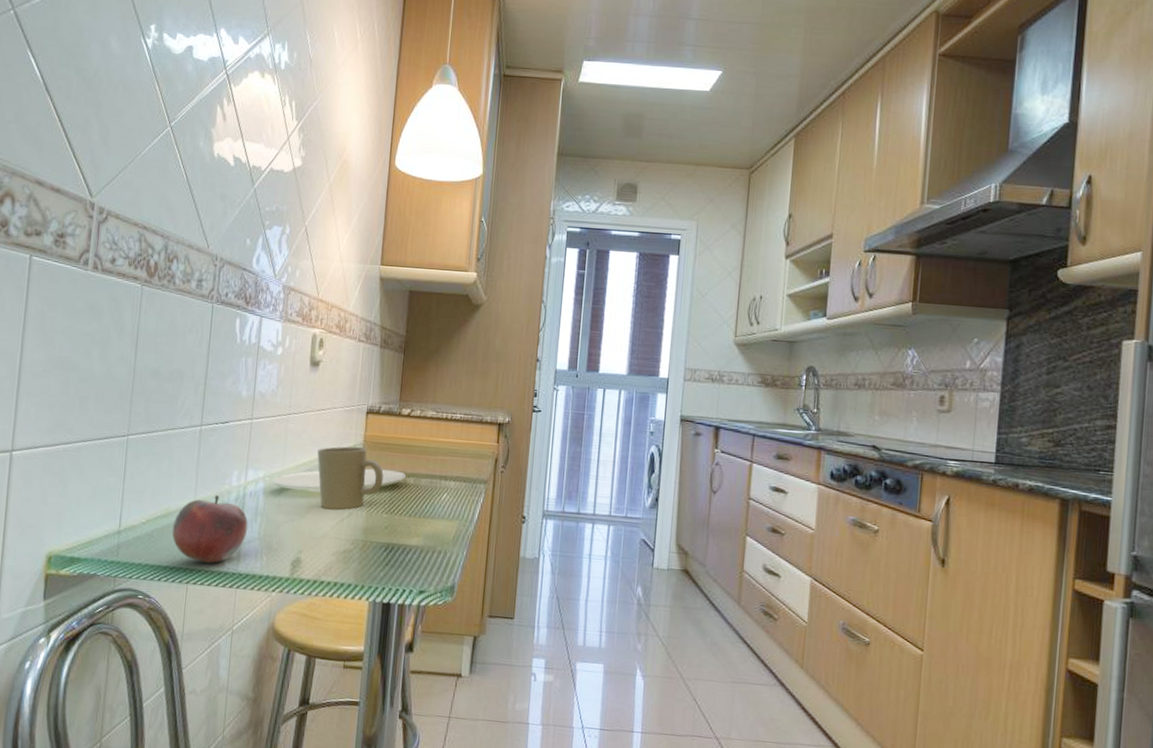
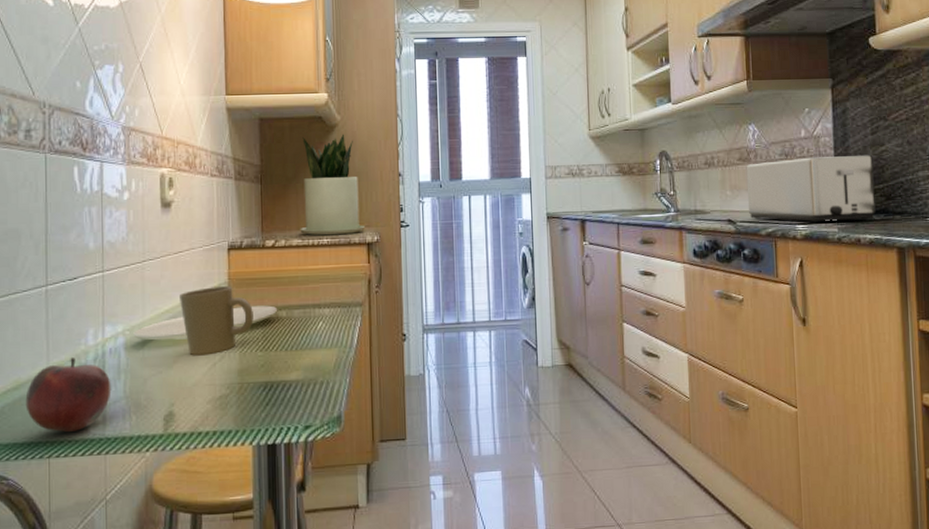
planter: none [435,313,499,413] -> present [300,134,366,236]
toaster: none [896,390,1045,465] -> present [746,154,876,223]

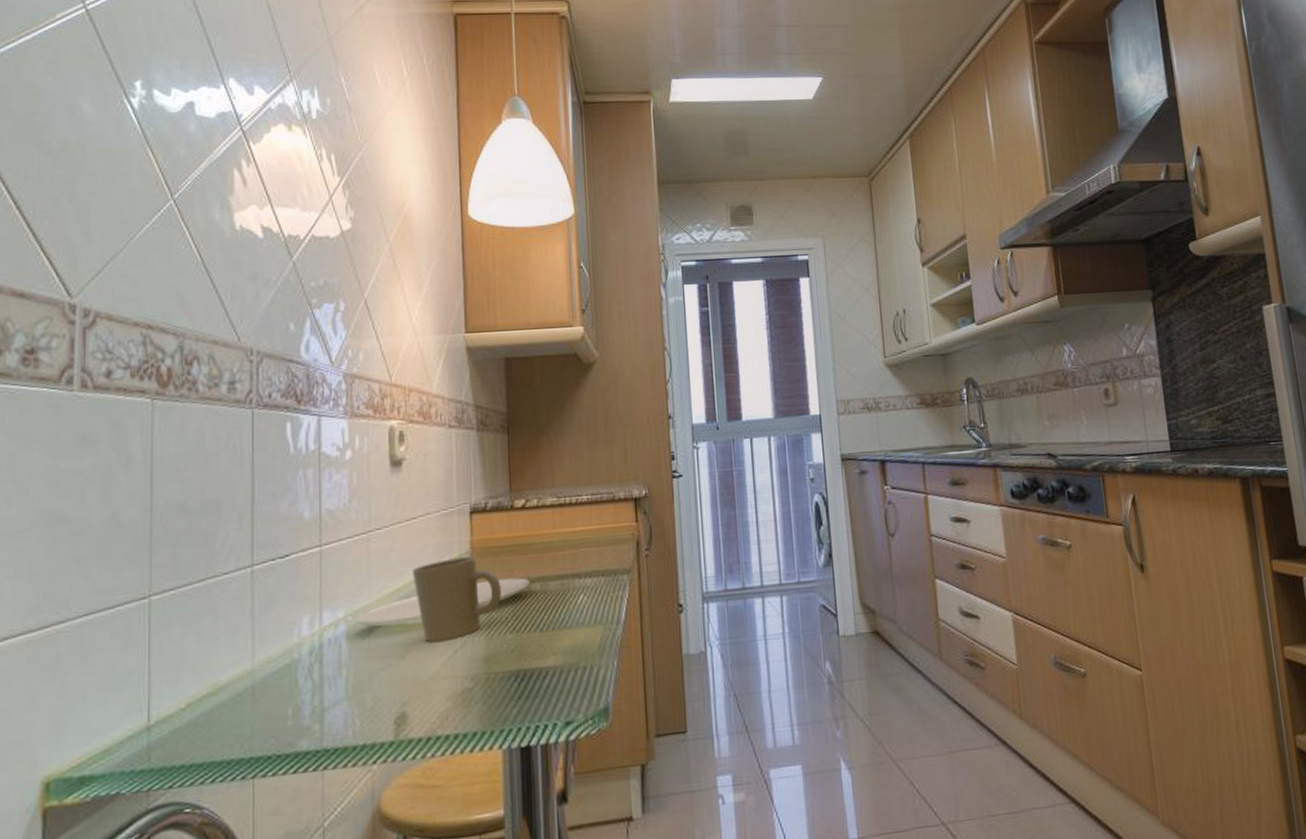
fruit: present [25,358,111,433] -> none [225,652,331,746]
planter: present [300,134,366,236] -> none [554,372,632,493]
toaster: present [746,154,876,223] -> none [1063,373,1213,453]

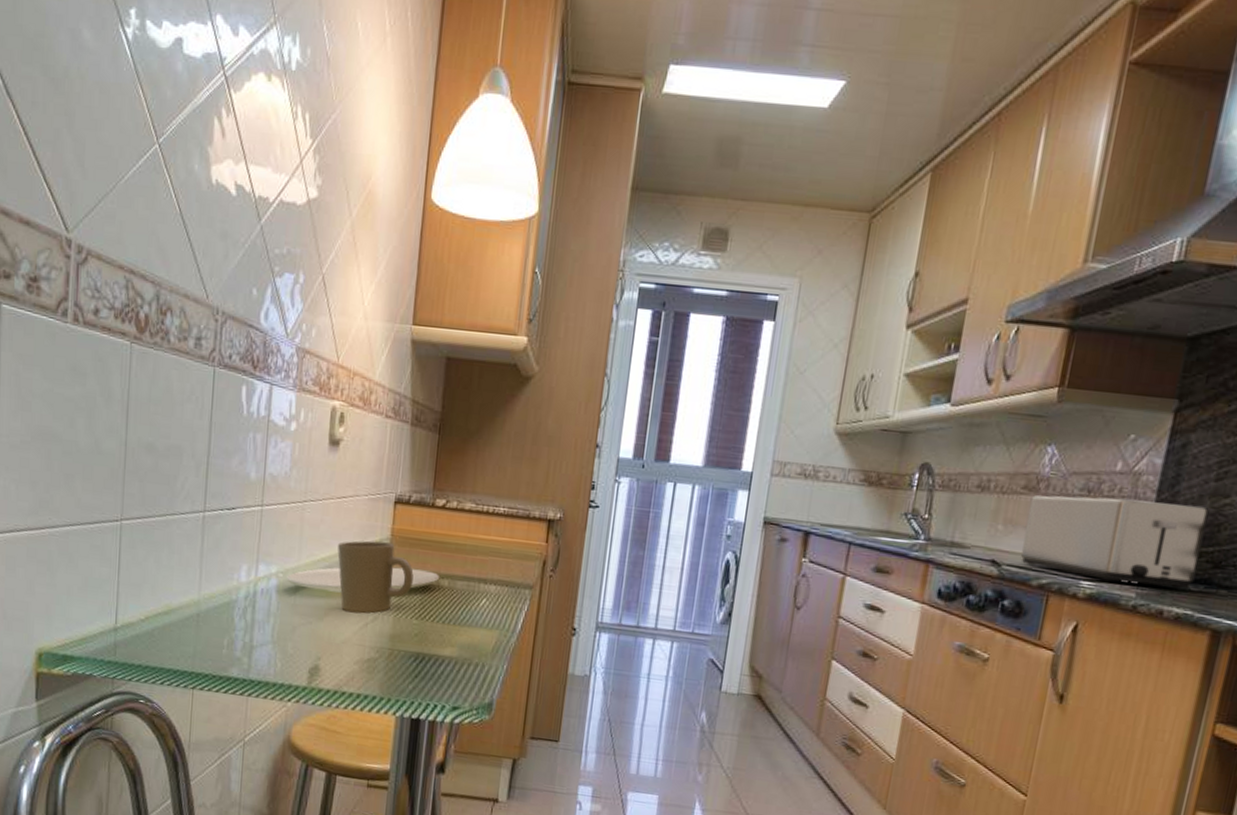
toaster: none [1063,373,1213,453] -> present [1021,495,1209,590]

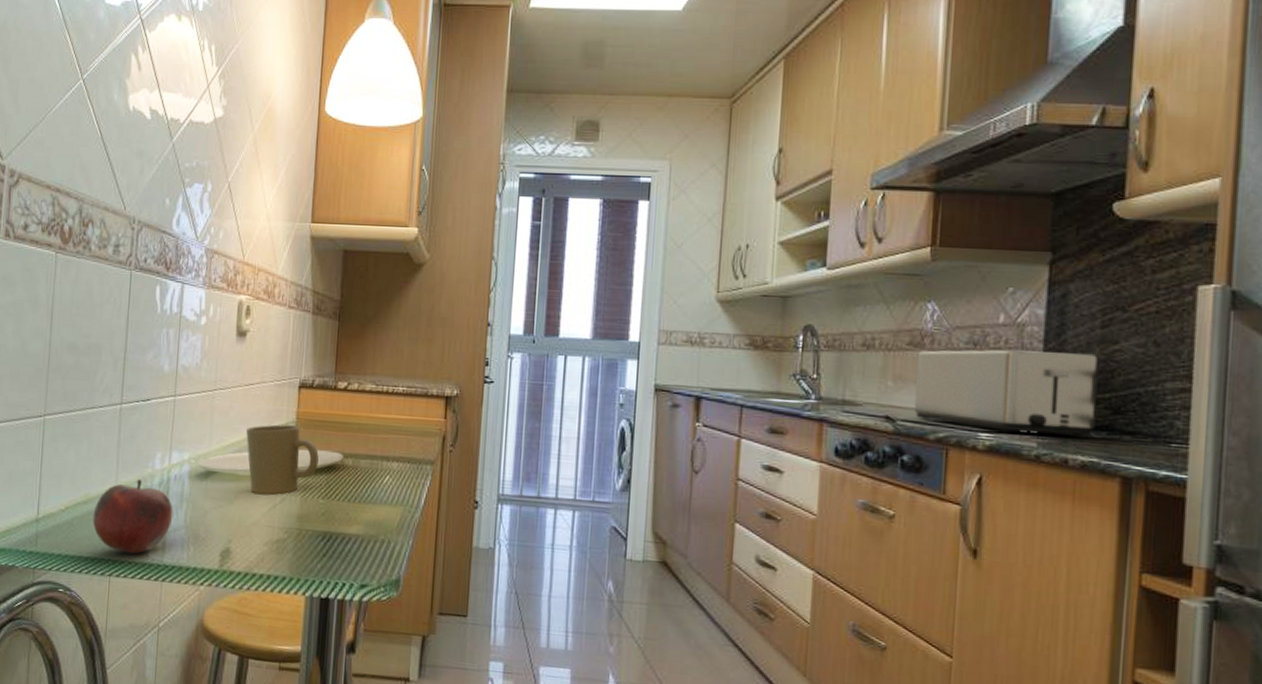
fruit: none [174,591,260,668] -> present [92,479,173,554]

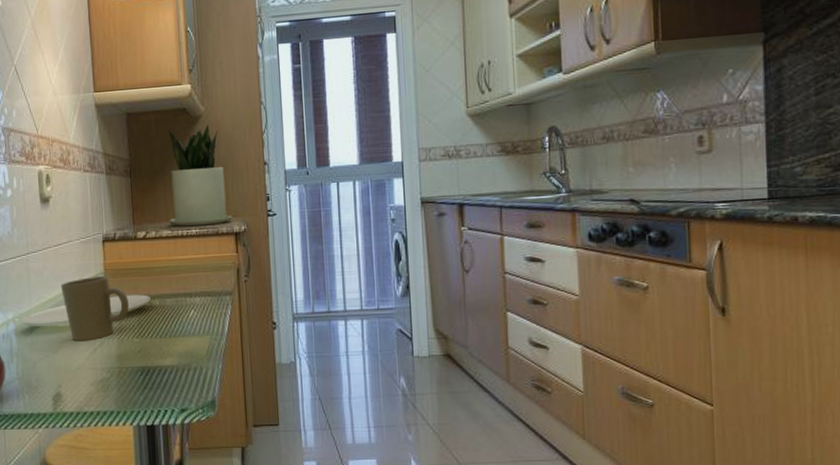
planter: none [375,274,446,385] -> present [168,124,233,227]
toaster: present [914,350,1100,437] -> none [652,119,819,200]

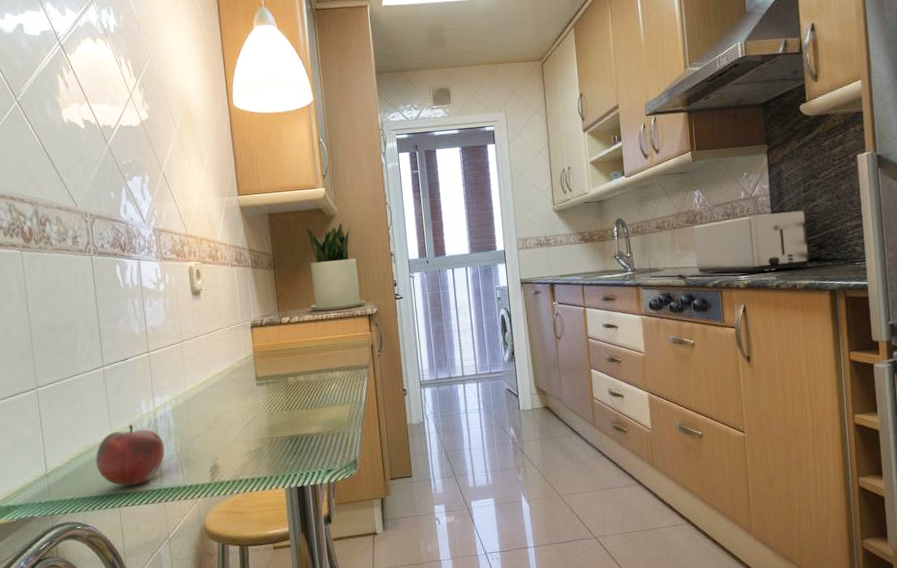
plate: present [22,294,152,327] -> none [178,372,297,407]
mug: present [61,276,129,342] -> none [214,358,277,418]
toaster: none [652,119,819,200] -> present [693,210,810,274]

